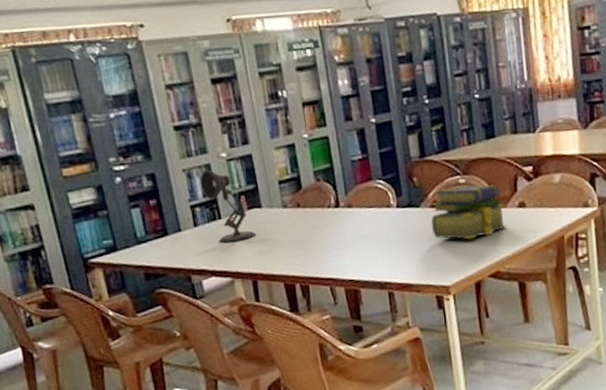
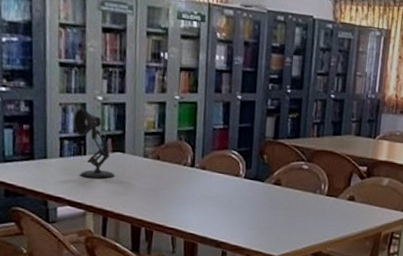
stack of books: present [431,184,507,240] -> none [271,170,338,219]

